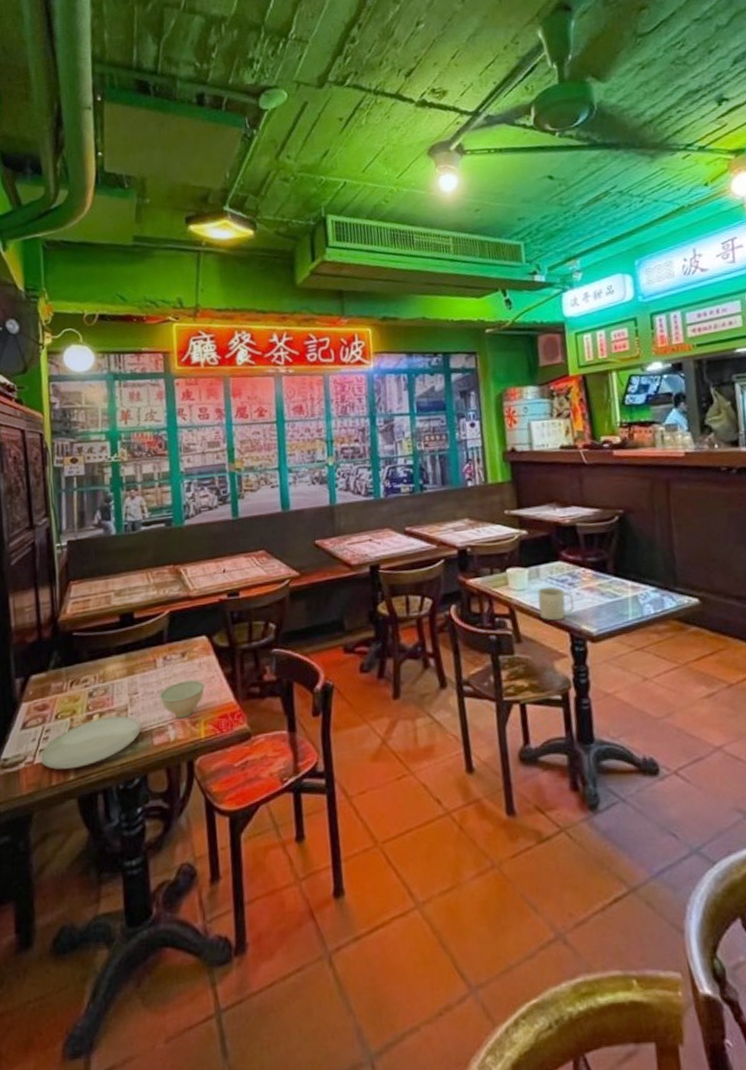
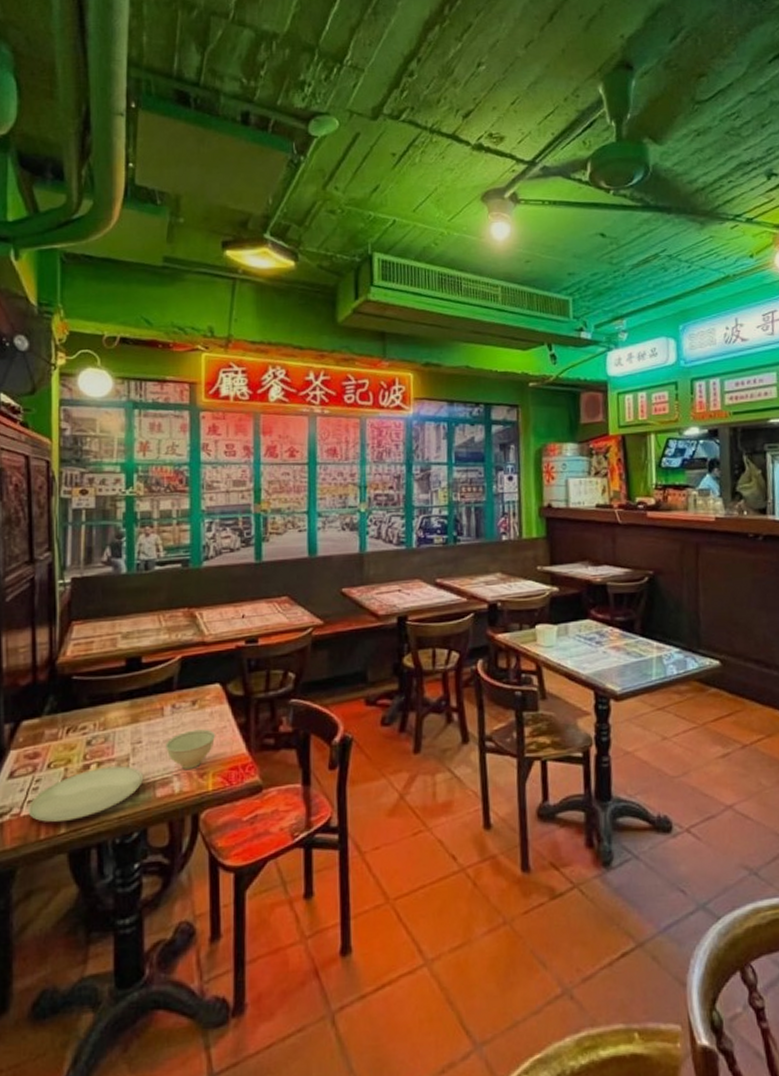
mug: present [537,586,574,621] -> none [565,644,600,679]

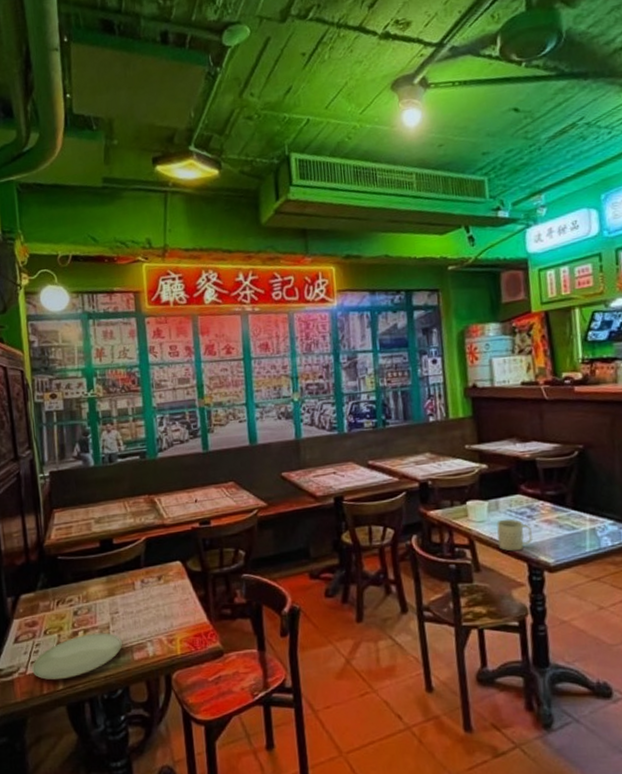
bowl: present [166,729,215,771] -> none [138,601,180,637]
mug: none [565,644,600,679] -> present [496,519,533,552]

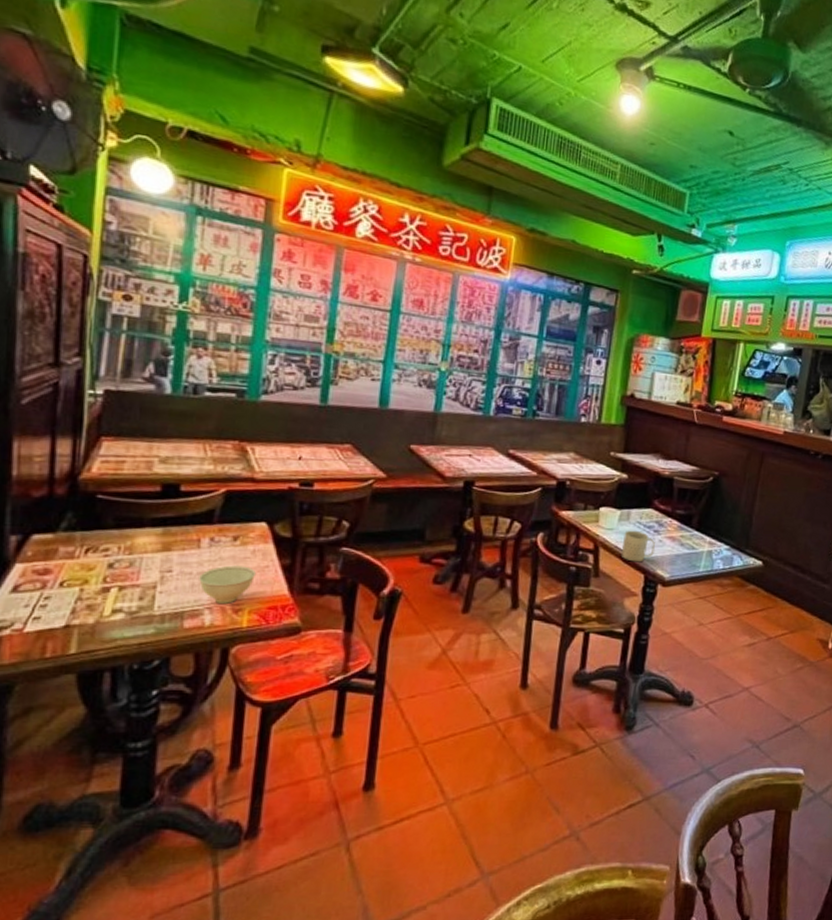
plate: present [32,633,122,681] -> none [32,592,170,643]
bowl: none [138,601,180,637] -> present [199,565,255,605]

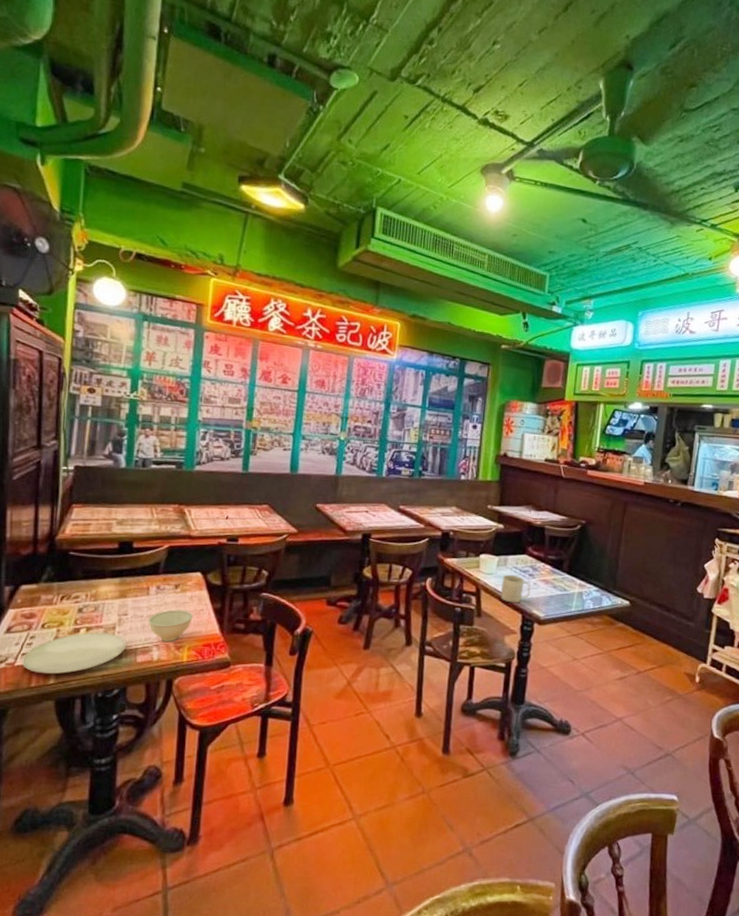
plate: none [32,592,170,643] -> present [21,632,126,675]

